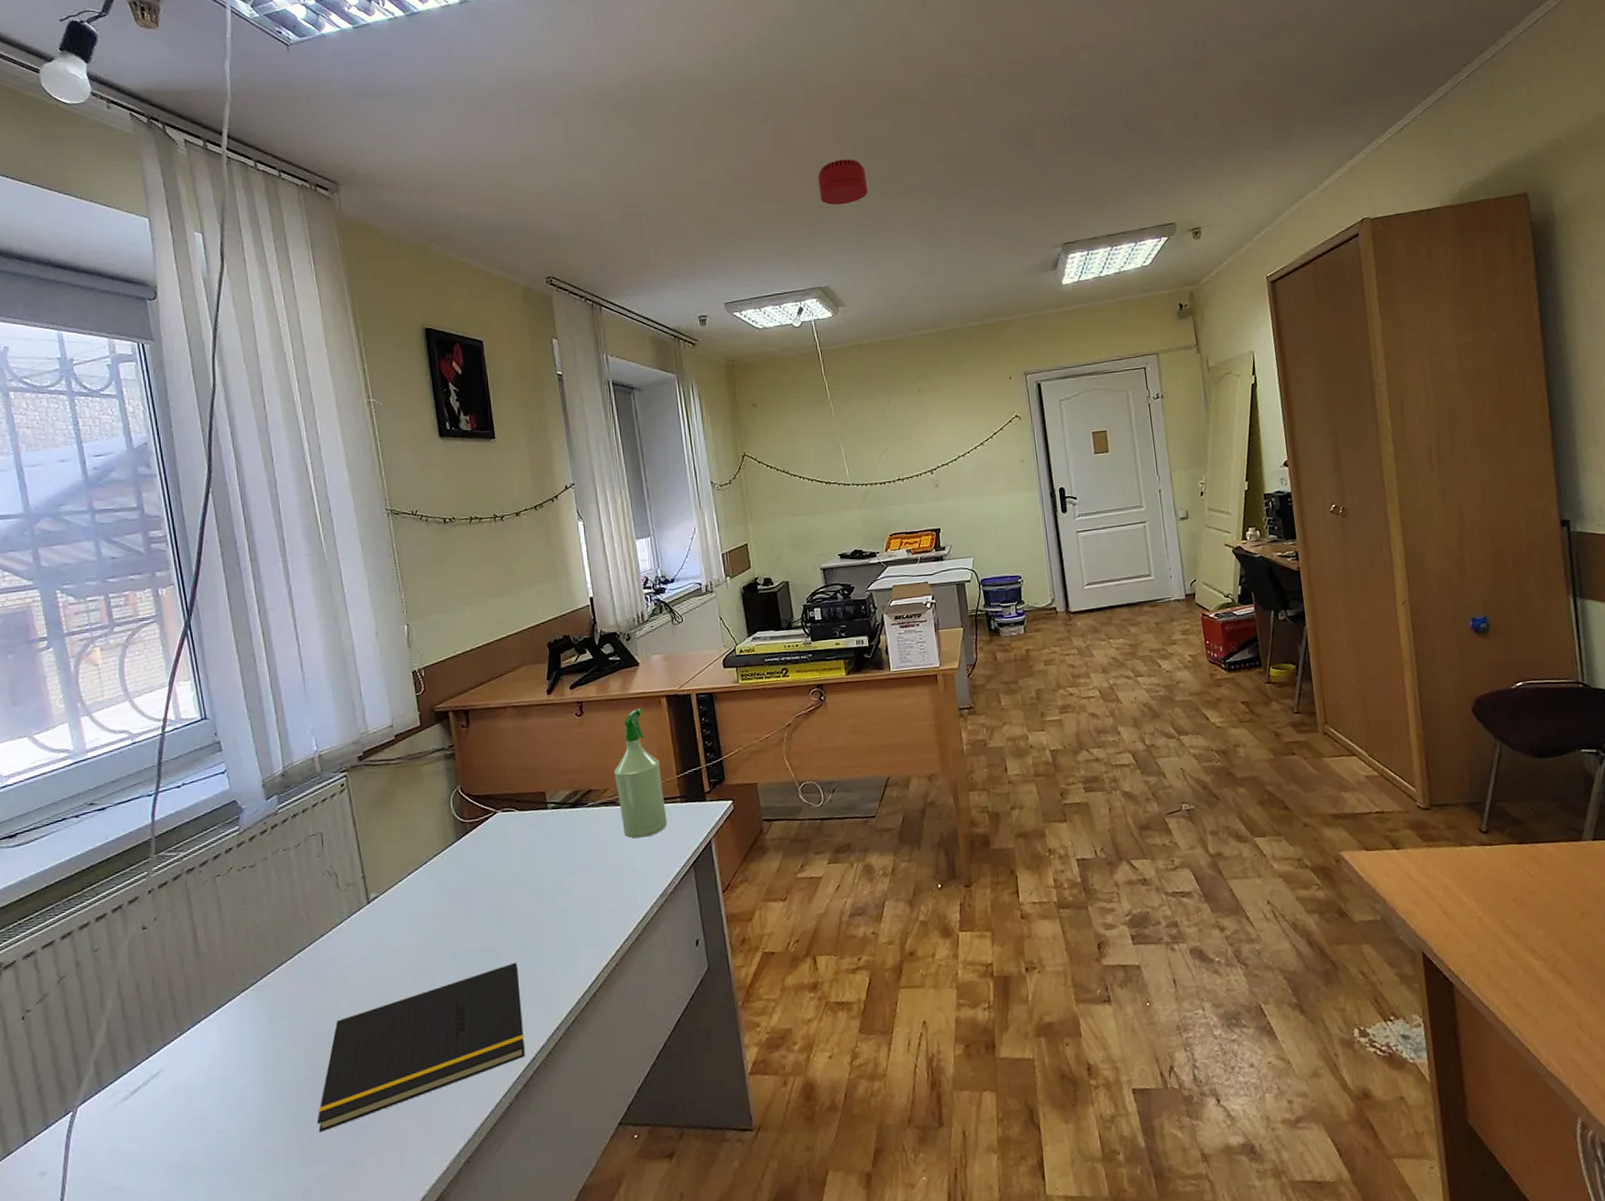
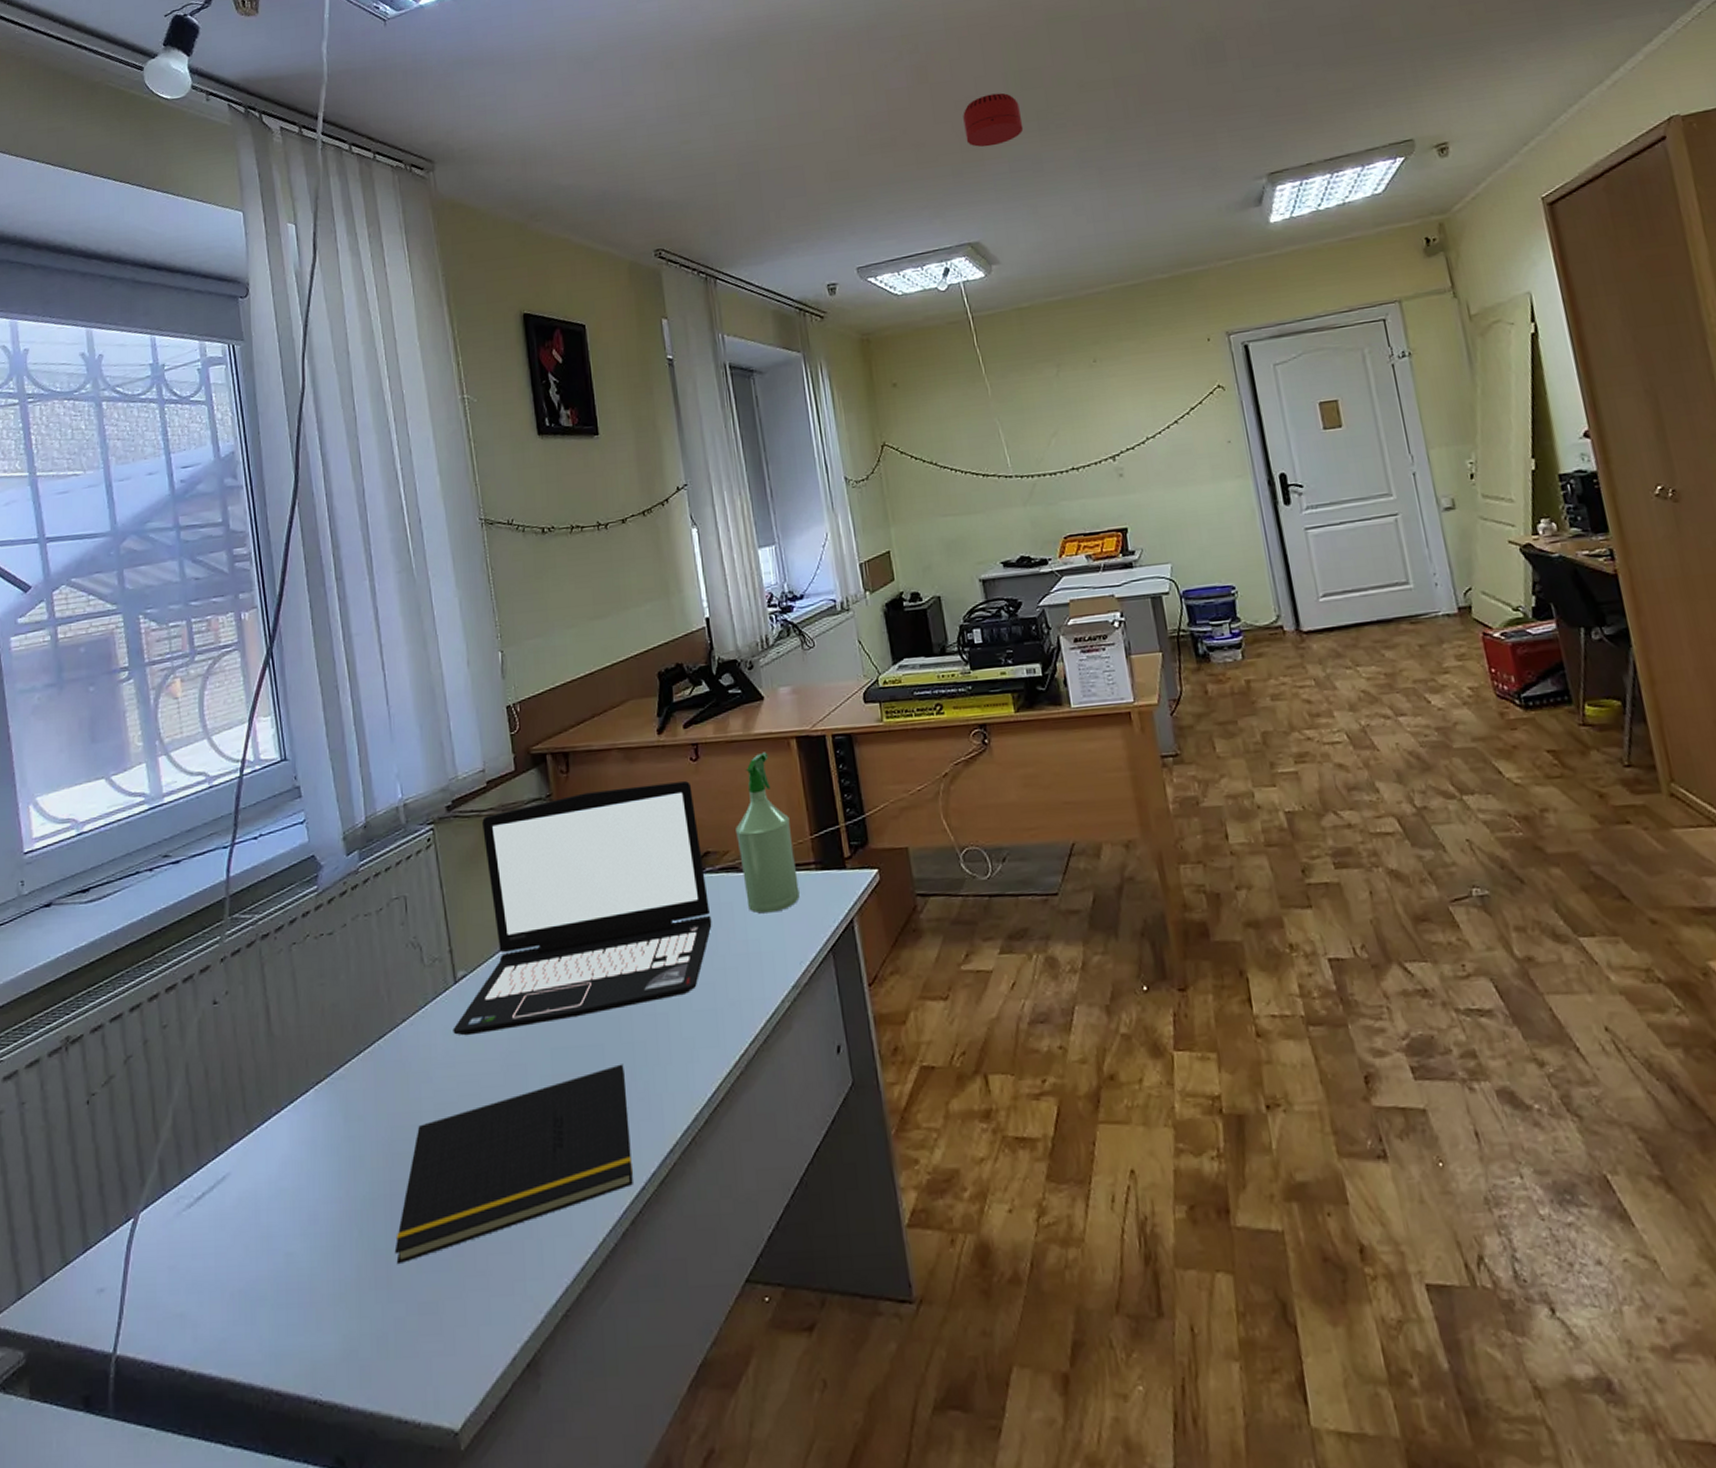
laptop: none [366,733,593,946] -> present [453,781,712,1036]

